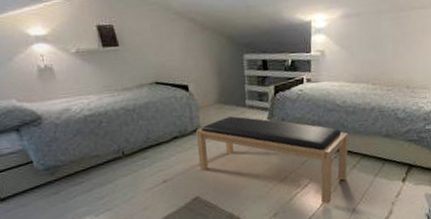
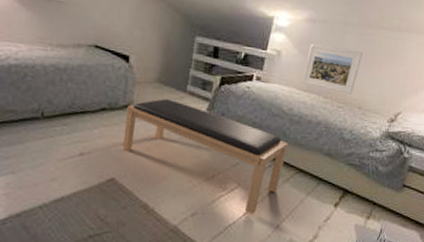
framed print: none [349,35,401,77] -> present [302,43,363,94]

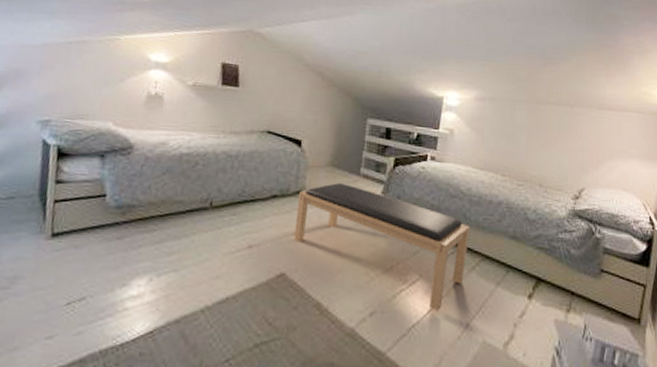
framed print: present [302,43,363,94] -> none [478,121,535,171]

